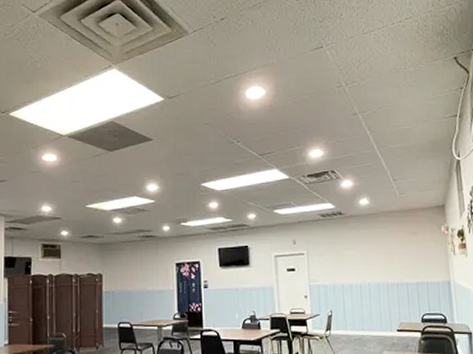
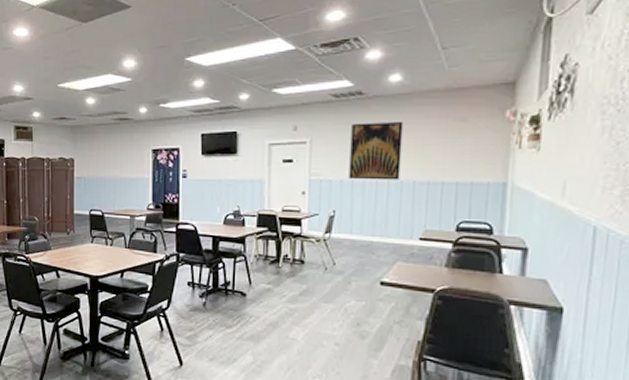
wall art: none [337,236,377,284] -> present [349,122,404,180]

